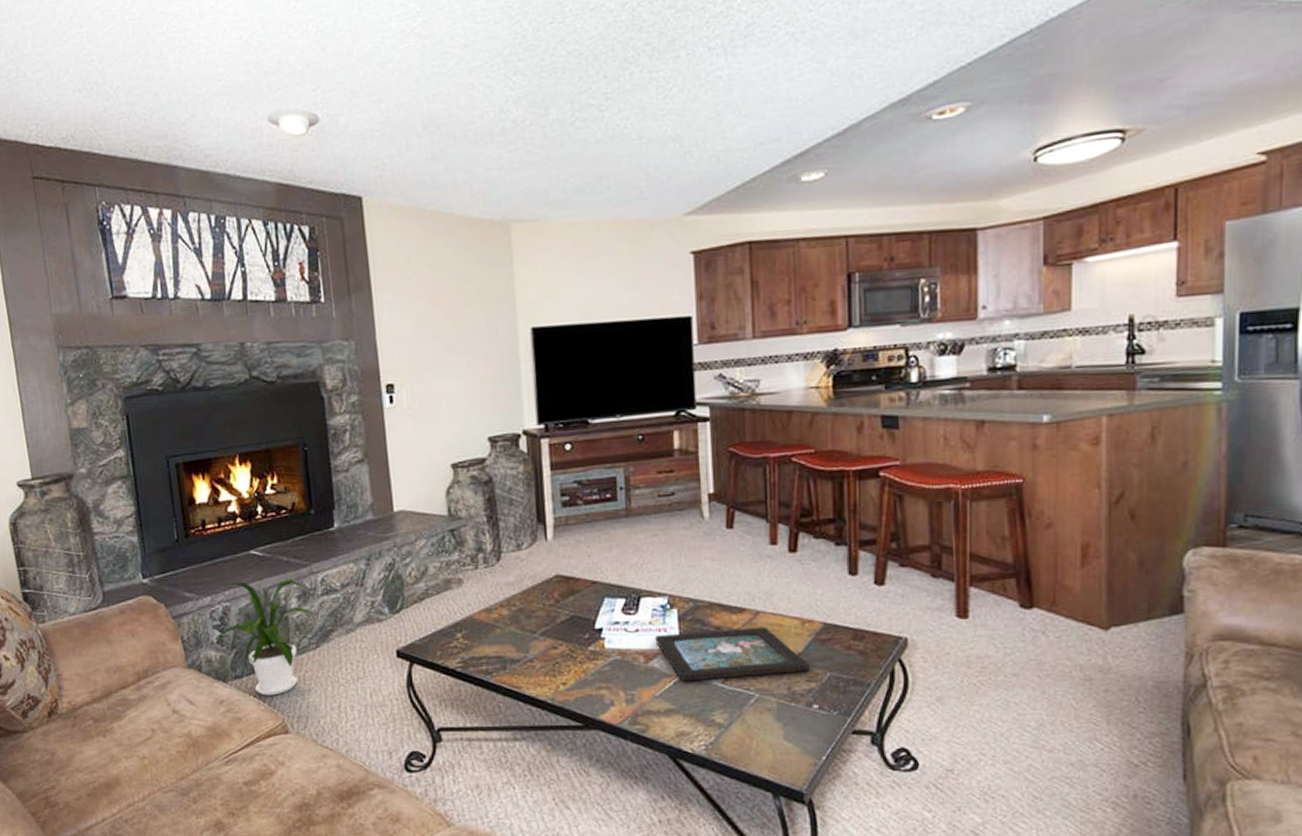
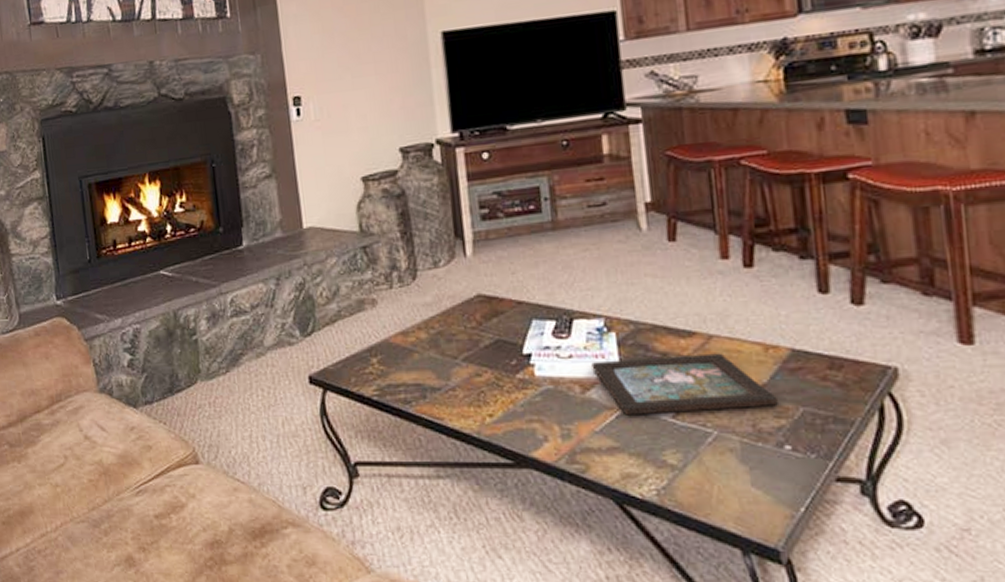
house plant: present [207,579,313,696] -> none [118,300,222,423]

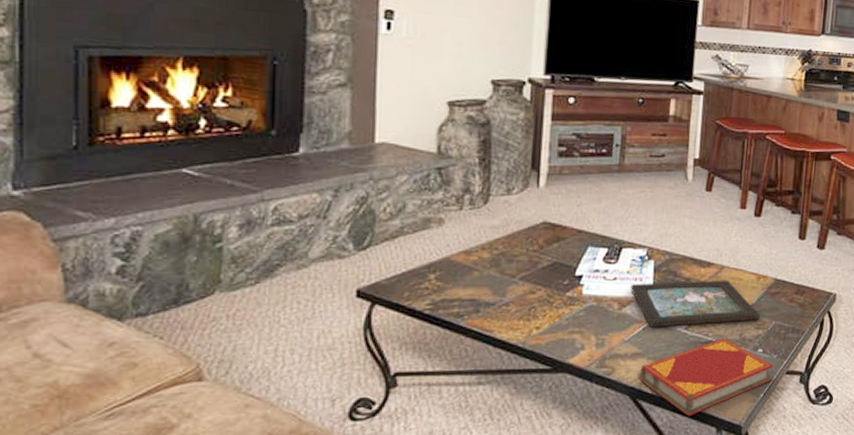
hardback book: none [621,430,816,532] -> present [639,338,774,417]

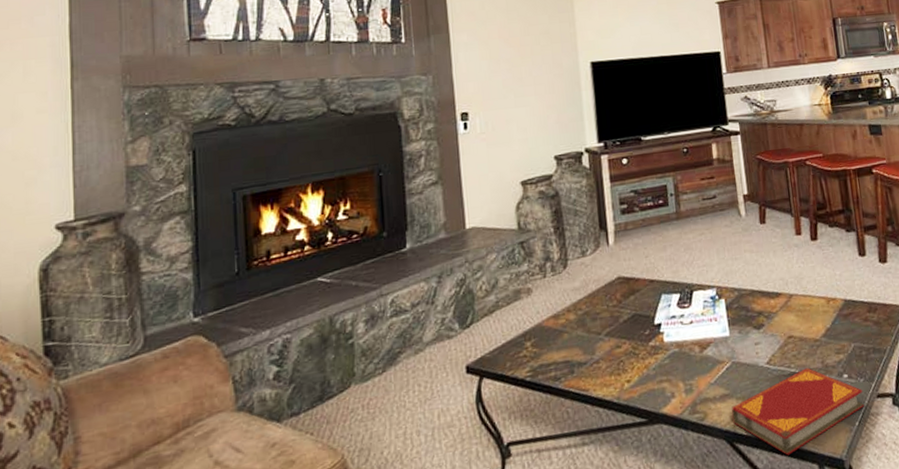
decorative tray: present [631,280,761,328] -> none [707,308,839,367]

